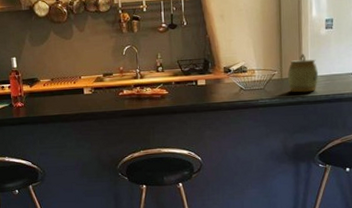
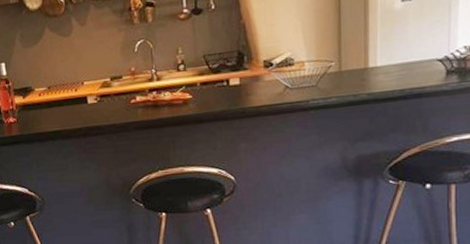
jar: present [288,53,319,93] -> none [349,36,391,89]

